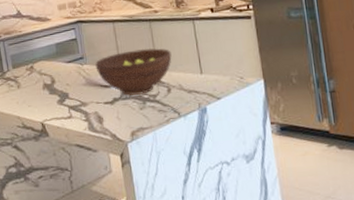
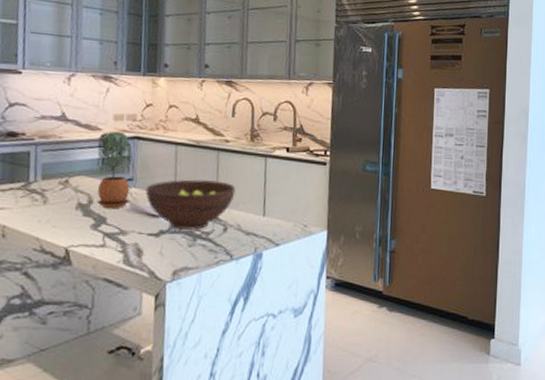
potted plant: none [48,18,85,86] -> present [97,131,135,209]

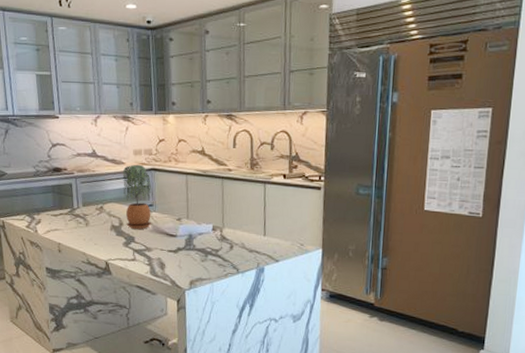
fruit bowl: present [145,179,236,231] -> none [164,204,239,249]

